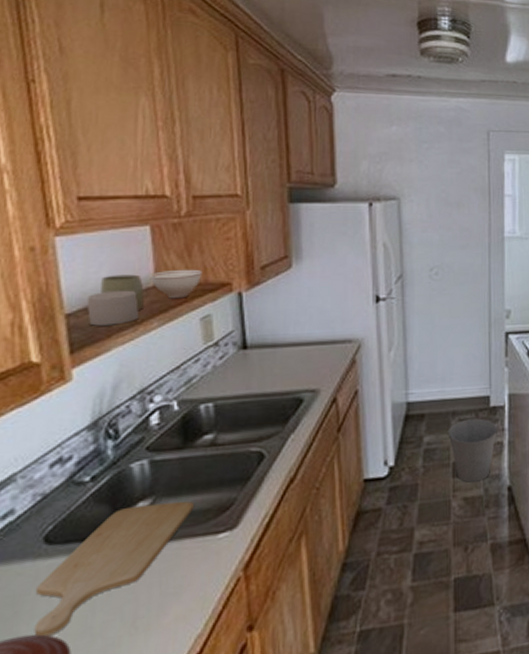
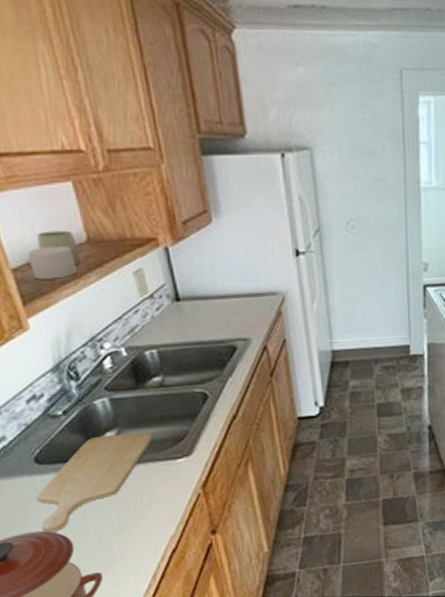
bowl: present [150,269,203,299] -> none [80,224,129,254]
bucket: present [448,417,498,483] -> none [371,365,419,421]

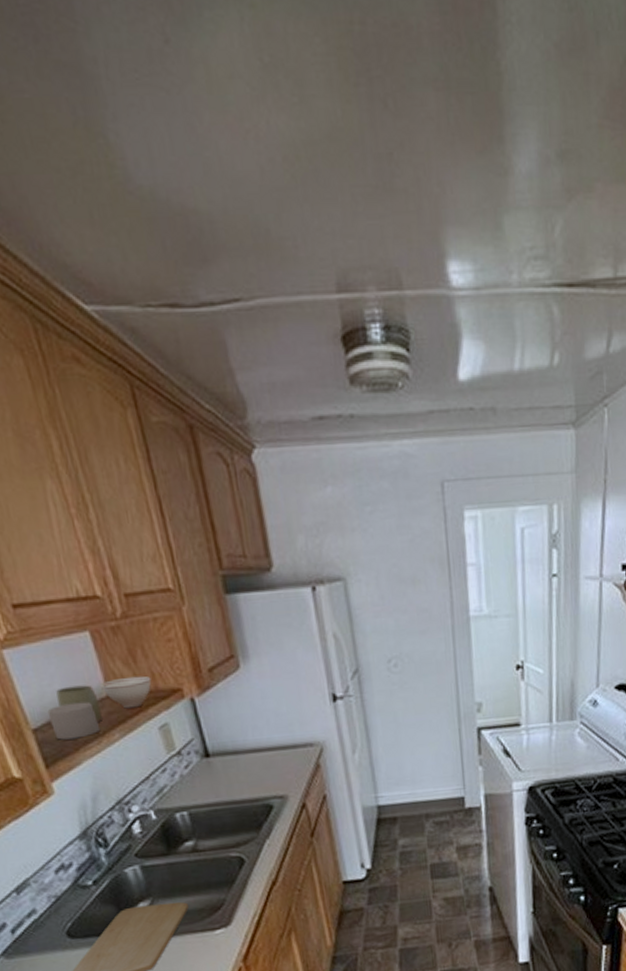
bowl: none [80,224,129,254] -> present [101,675,152,709]

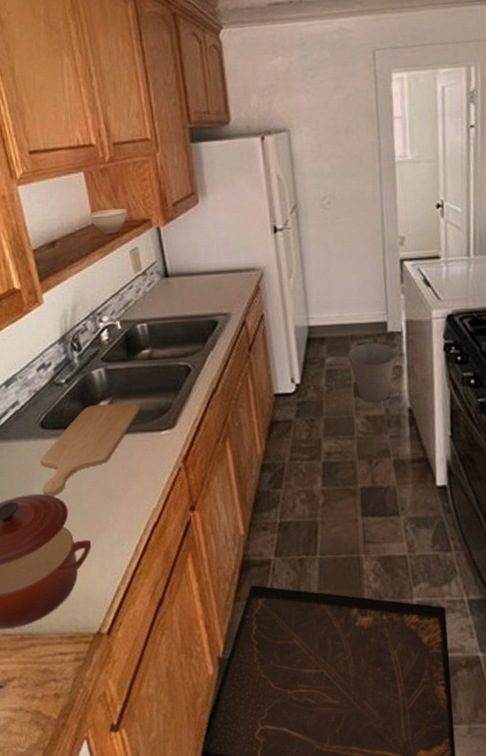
jar: present [47,702,101,740] -> none [45,228,85,259]
mug: present [56,685,102,722] -> none [53,215,86,245]
bucket: none [422,820,476,884] -> present [347,342,397,402]

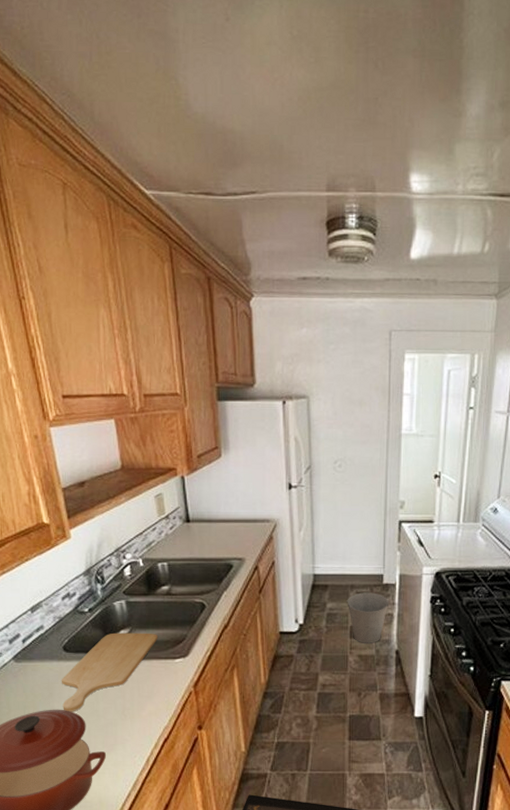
bowl: present [88,208,128,235] -> none [117,456,155,480]

